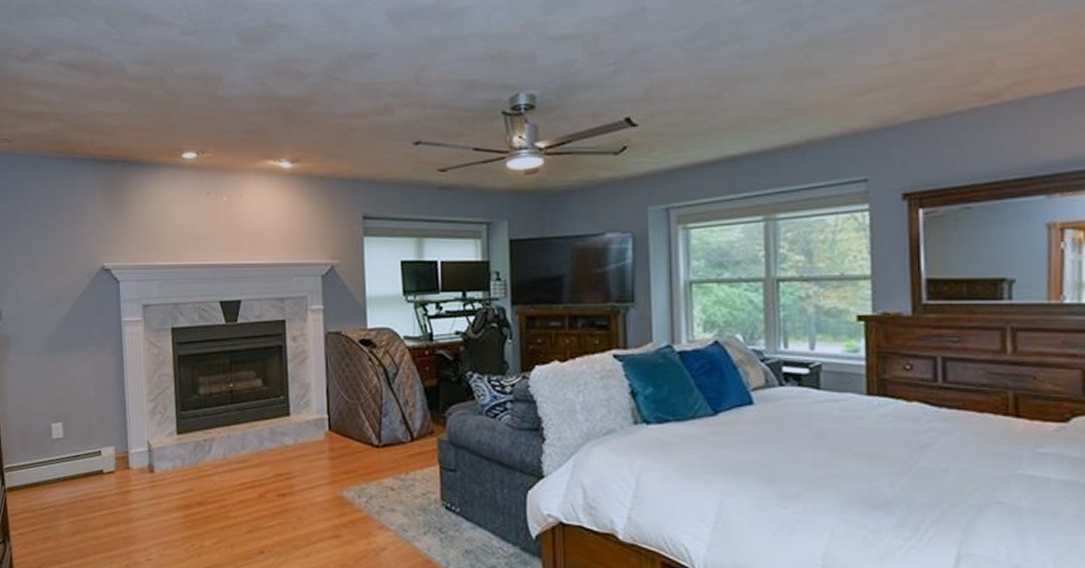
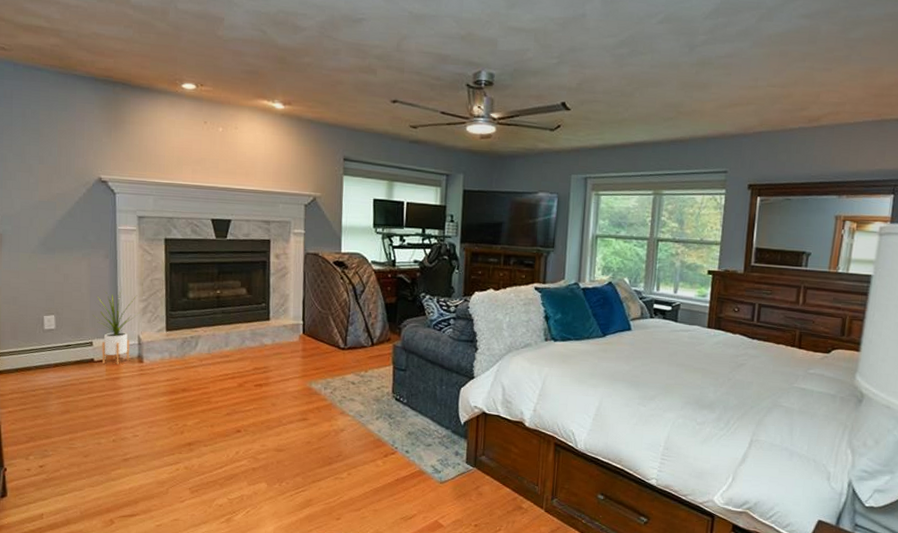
house plant: none [100,389,148,476] -> present [93,289,139,364]

